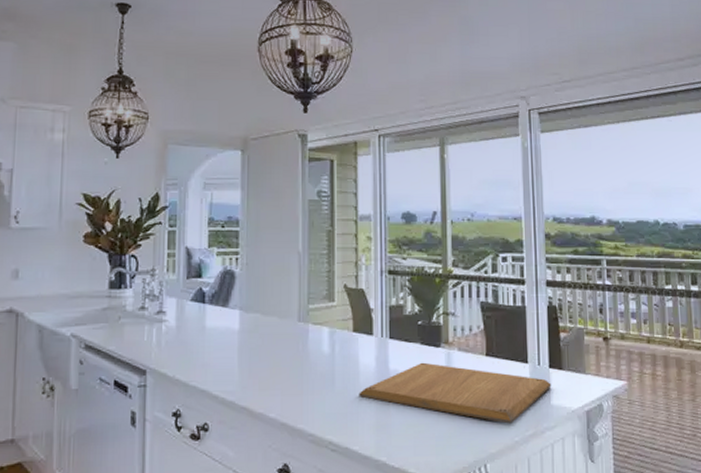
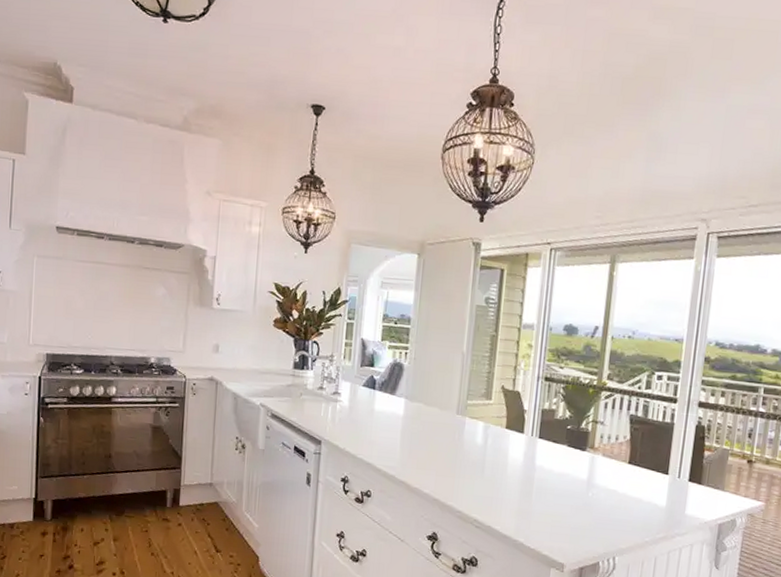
chopping board: present [359,362,551,424] -> none [505,462,688,526]

